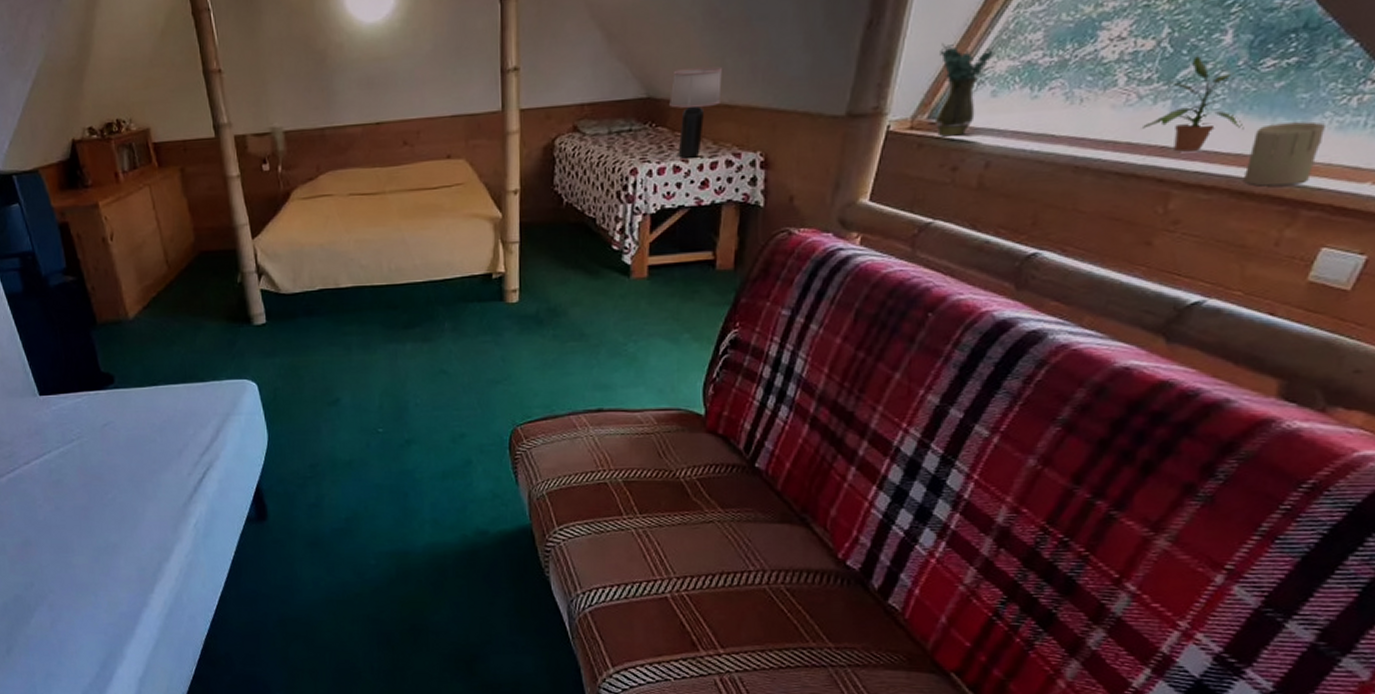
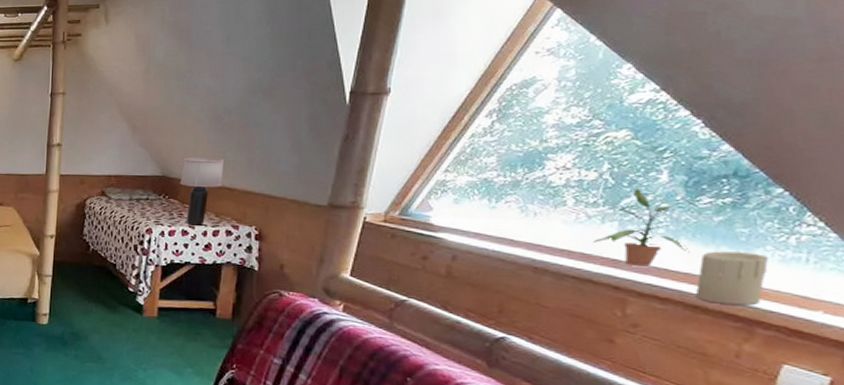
vase: present [936,43,996,137] -> none [406,158,455,232]

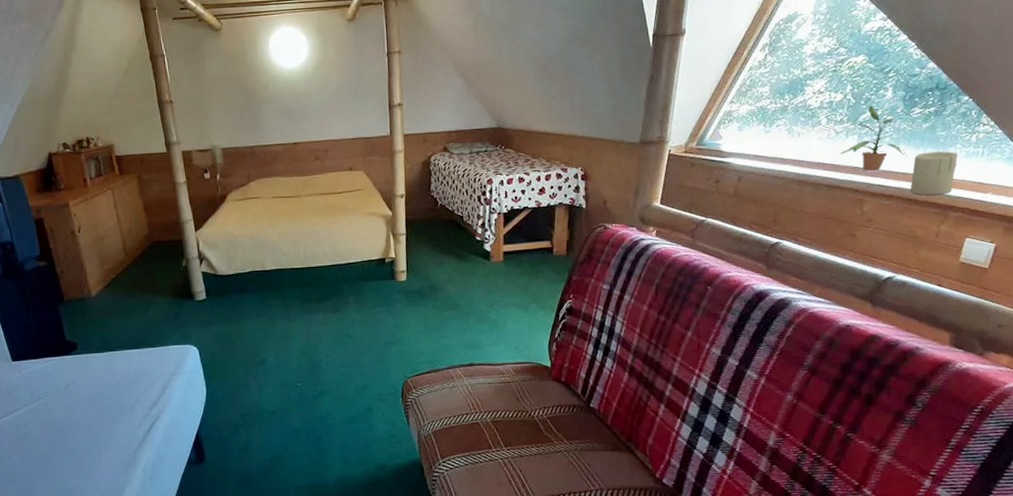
table lamp: present [179,157,225,226] -> none [513,106,551,172]

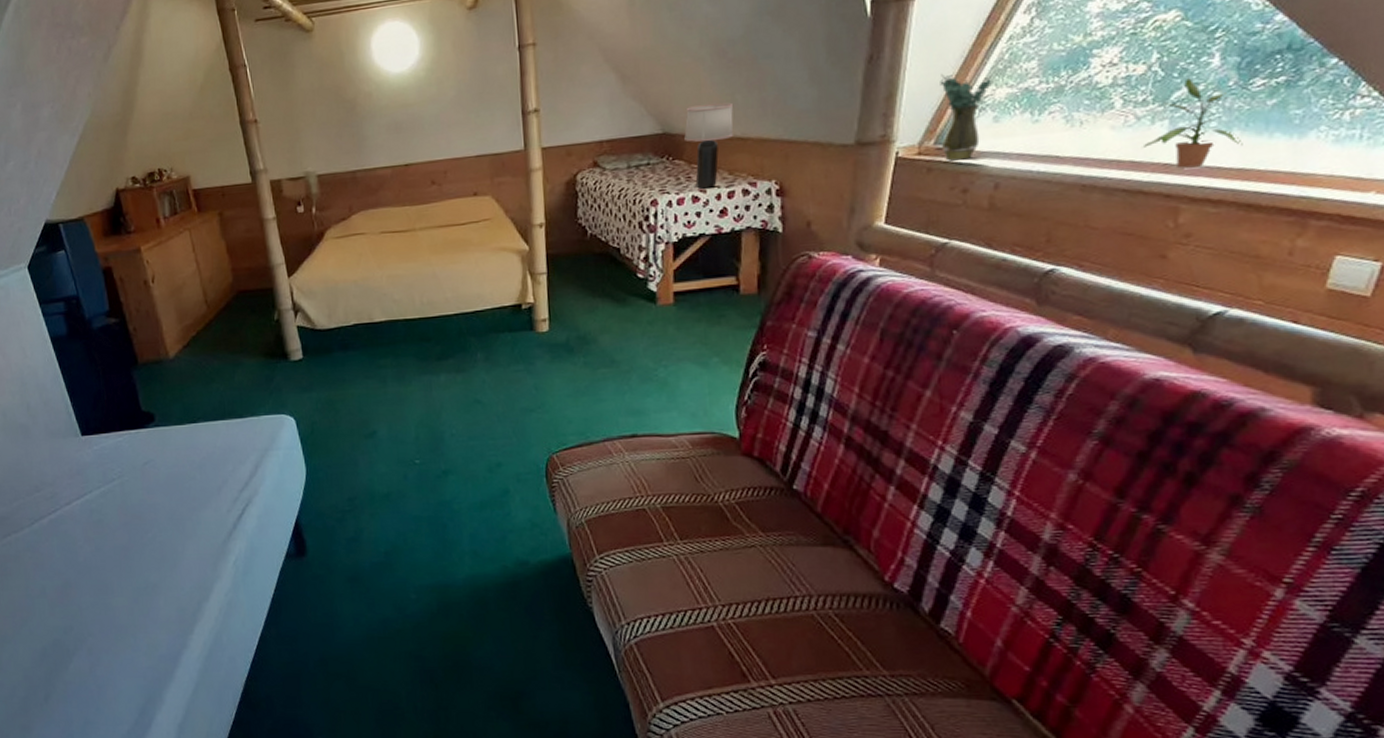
table lamp: none [513,106,551,172] -> present [683,102,734,189]
vase: none [701,93,738,158] -> present [940,74,993,161]
candle: present [910,151,958,195] -> none [1249,135,1322,199]

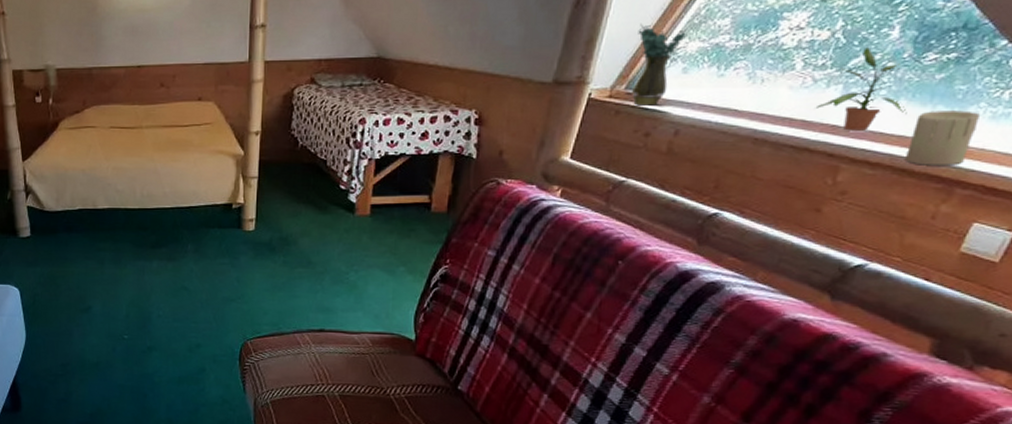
table lamp: present [683,102,734,189] -> none [395,33,446,112]
candle: none [1249,135,1322,199] -> present [906,110,980,165]

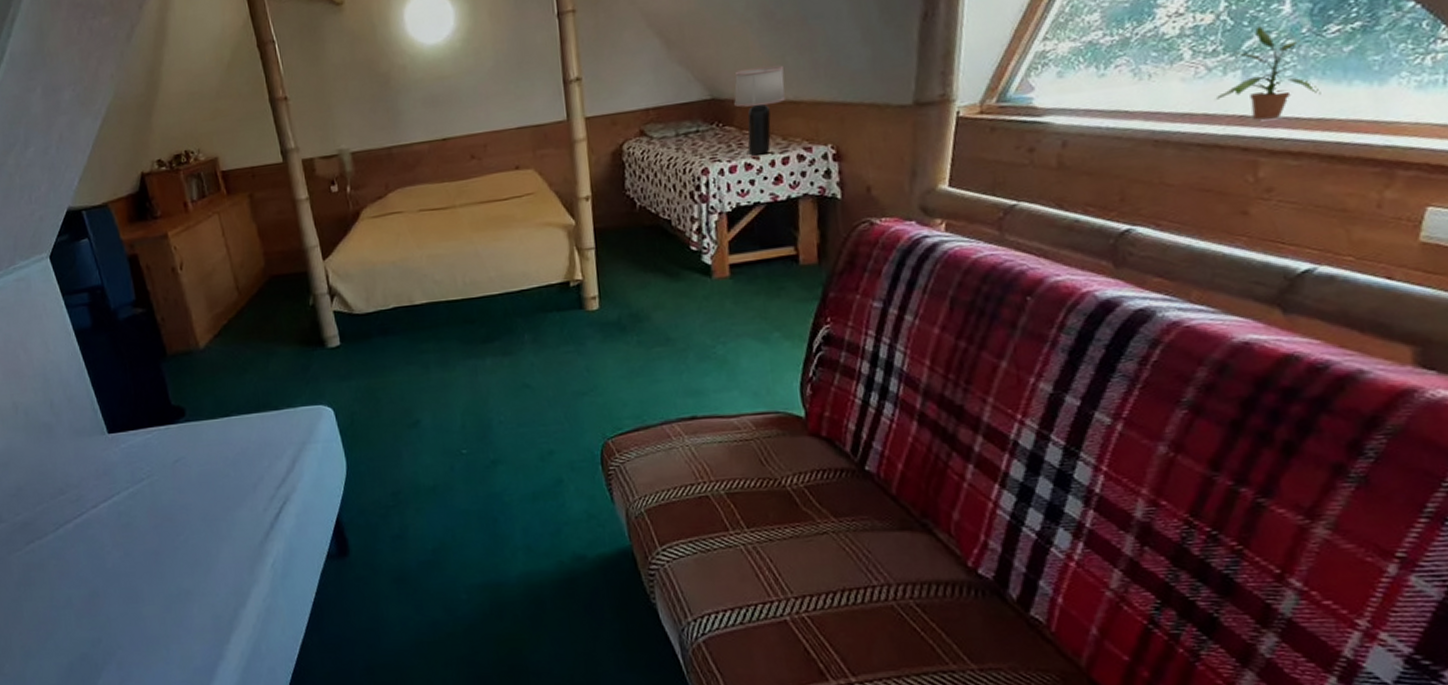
table lamp: none [395,33,446,112] -> present [733,65,785,156]
vase: present [632,24,688,106] -> none [999,29,1054,119]
candle: present [906,110,980,165] -> none [1331,82,1405,149]

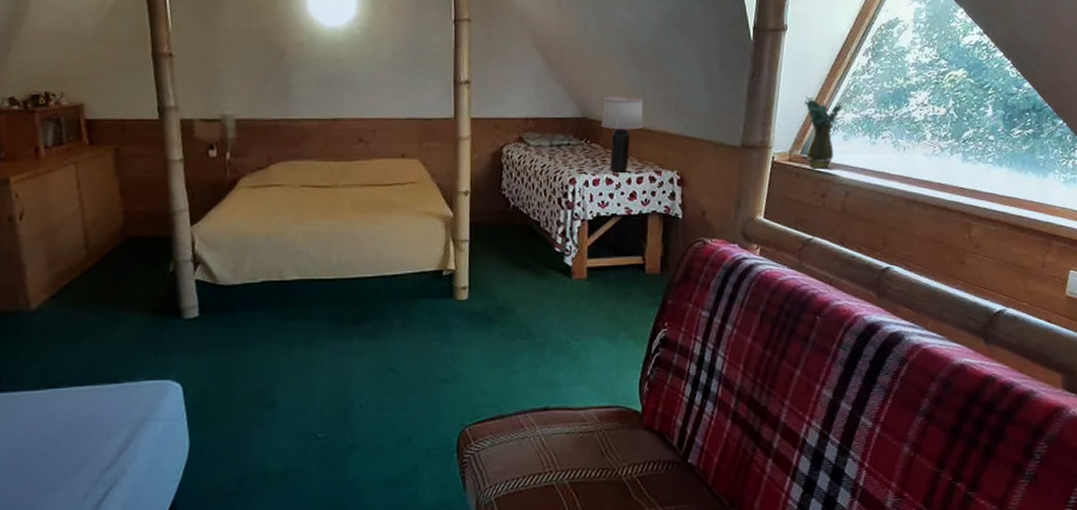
vase: none [999,29,1054,119] -> present [804,96,843,169]
potted plant: present [1215,25,1321,120] -> none [945,121,1009,193]

